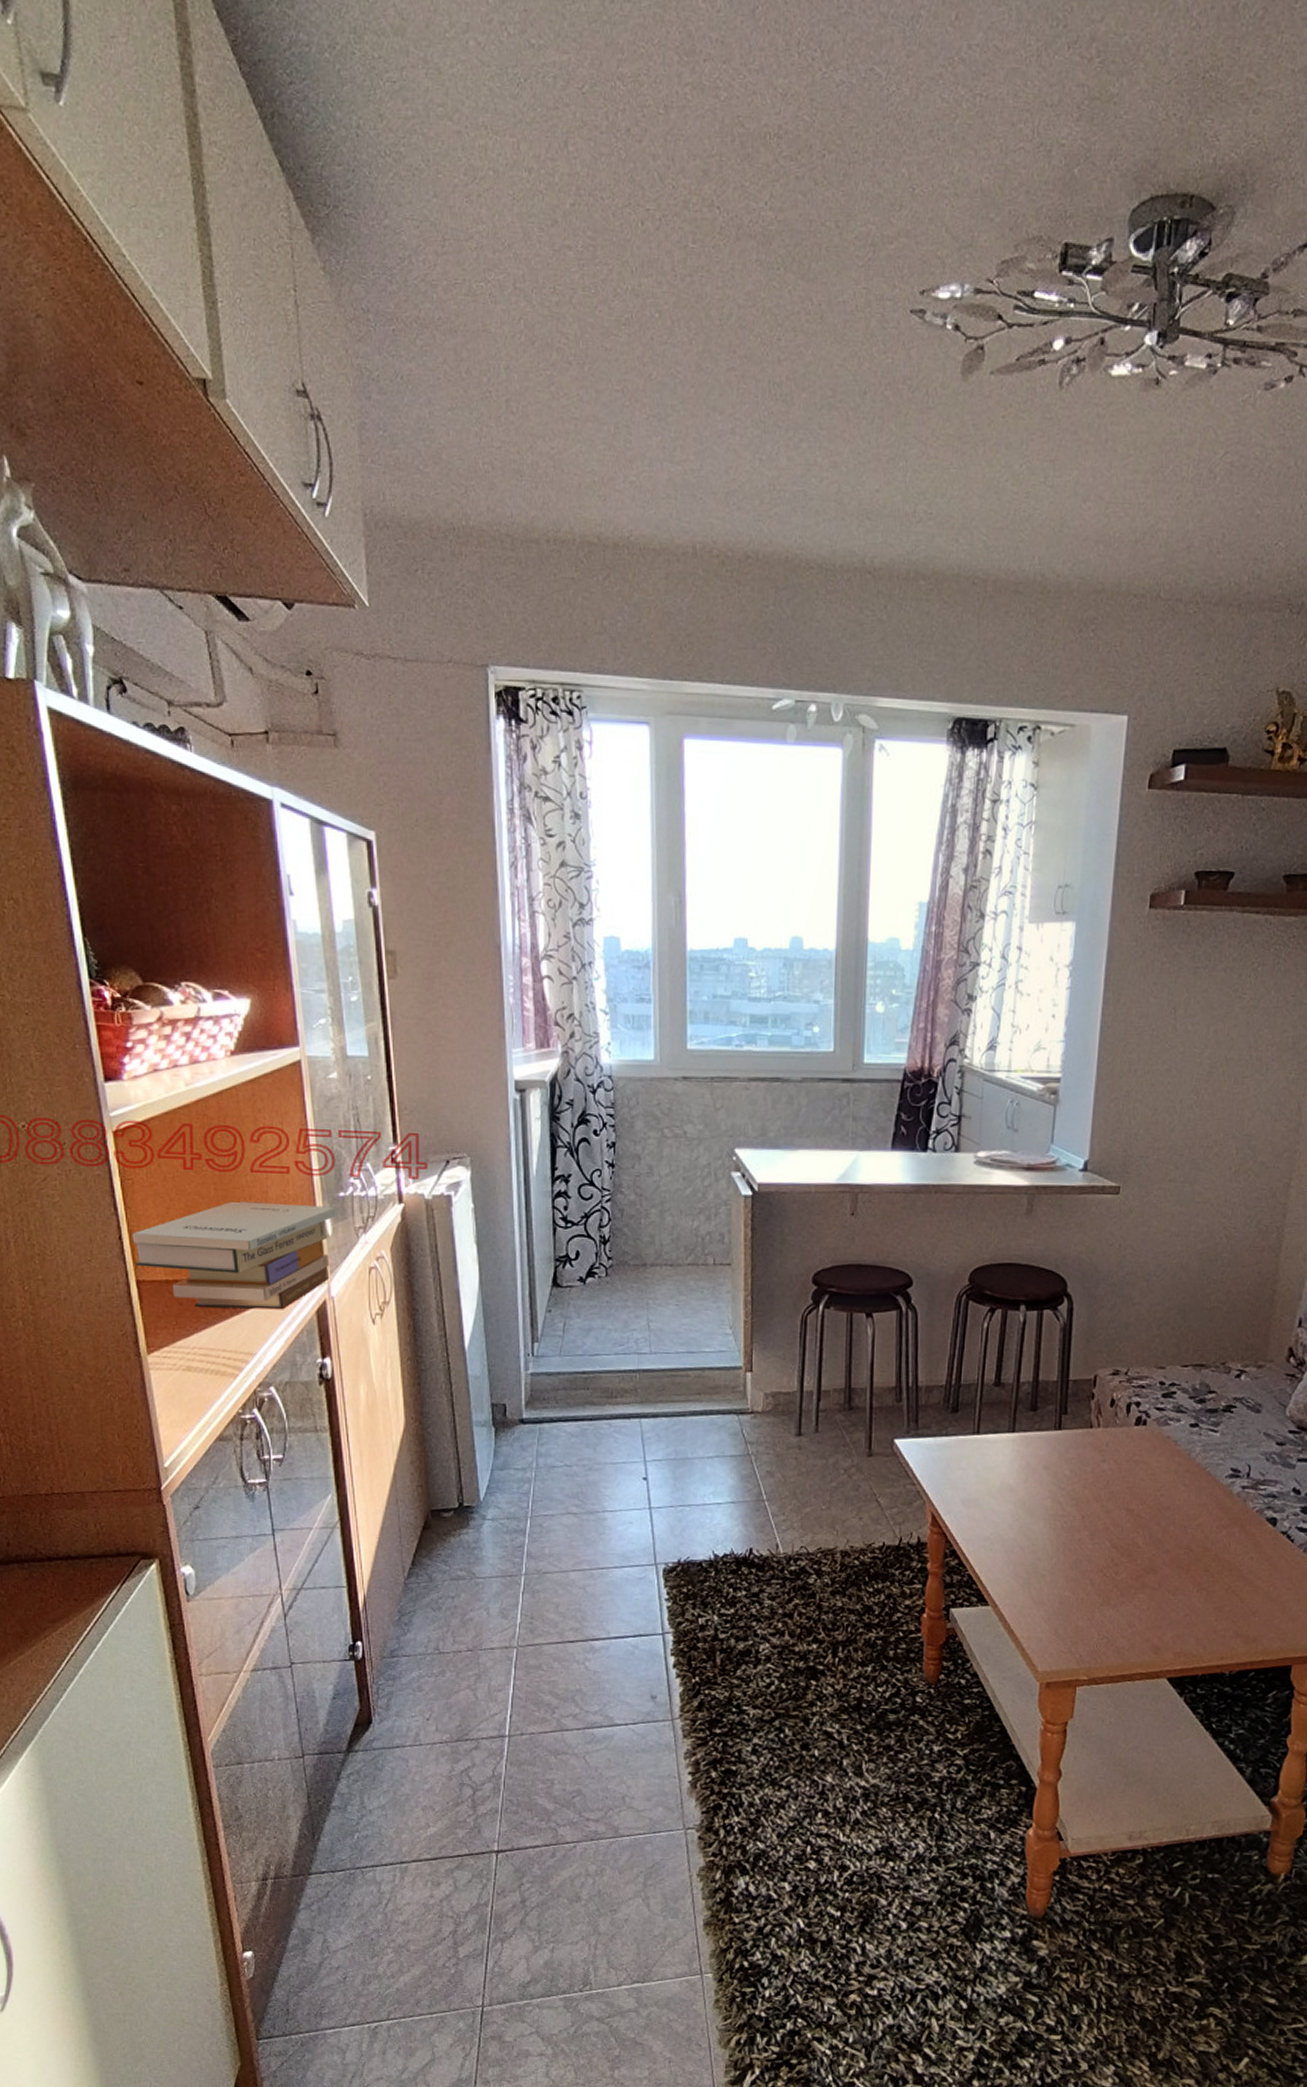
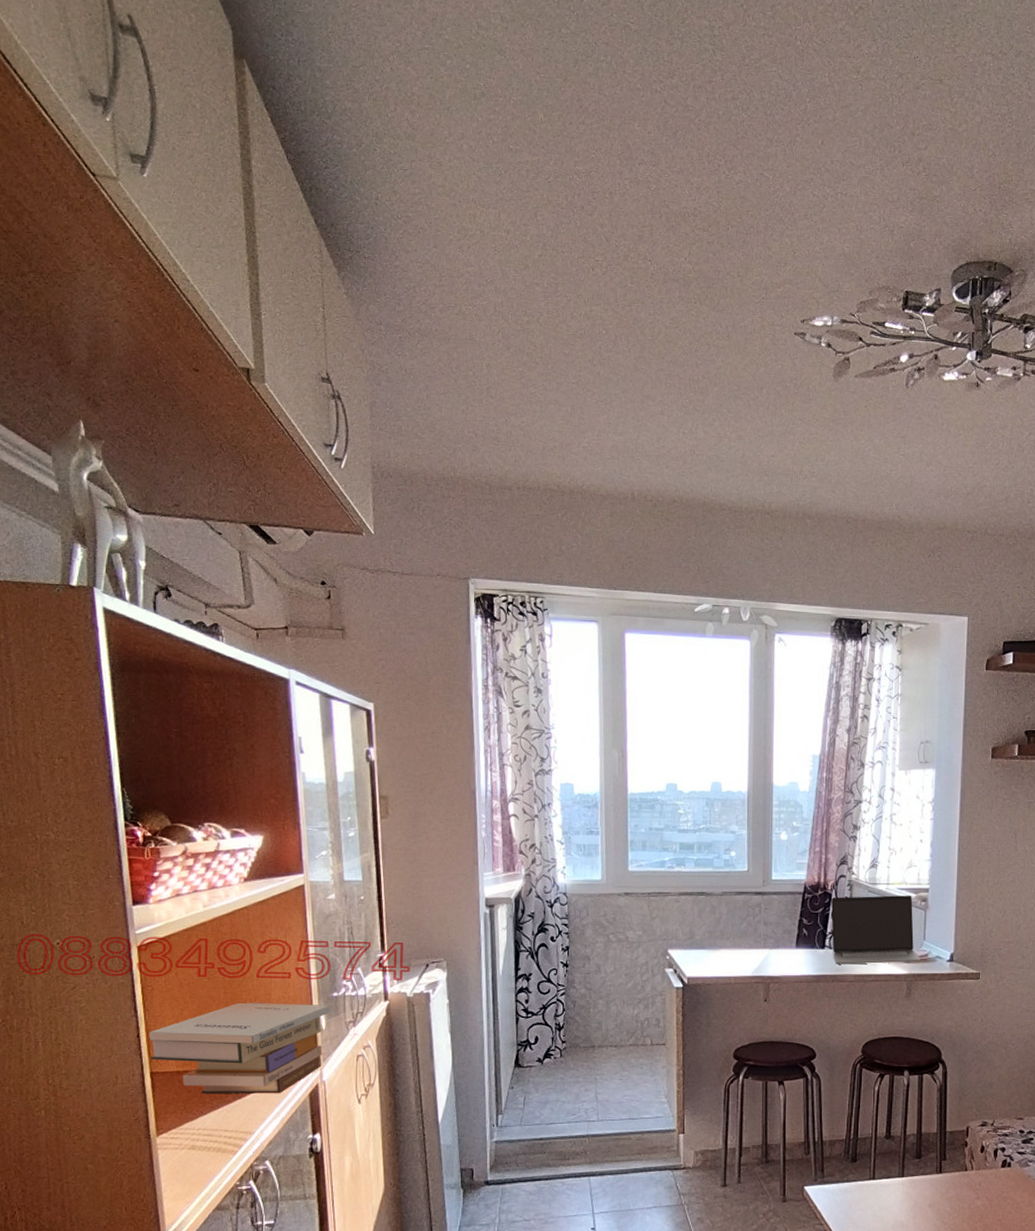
laptop: none [936,1086,1046,1172] -> present [831,895,920,965]

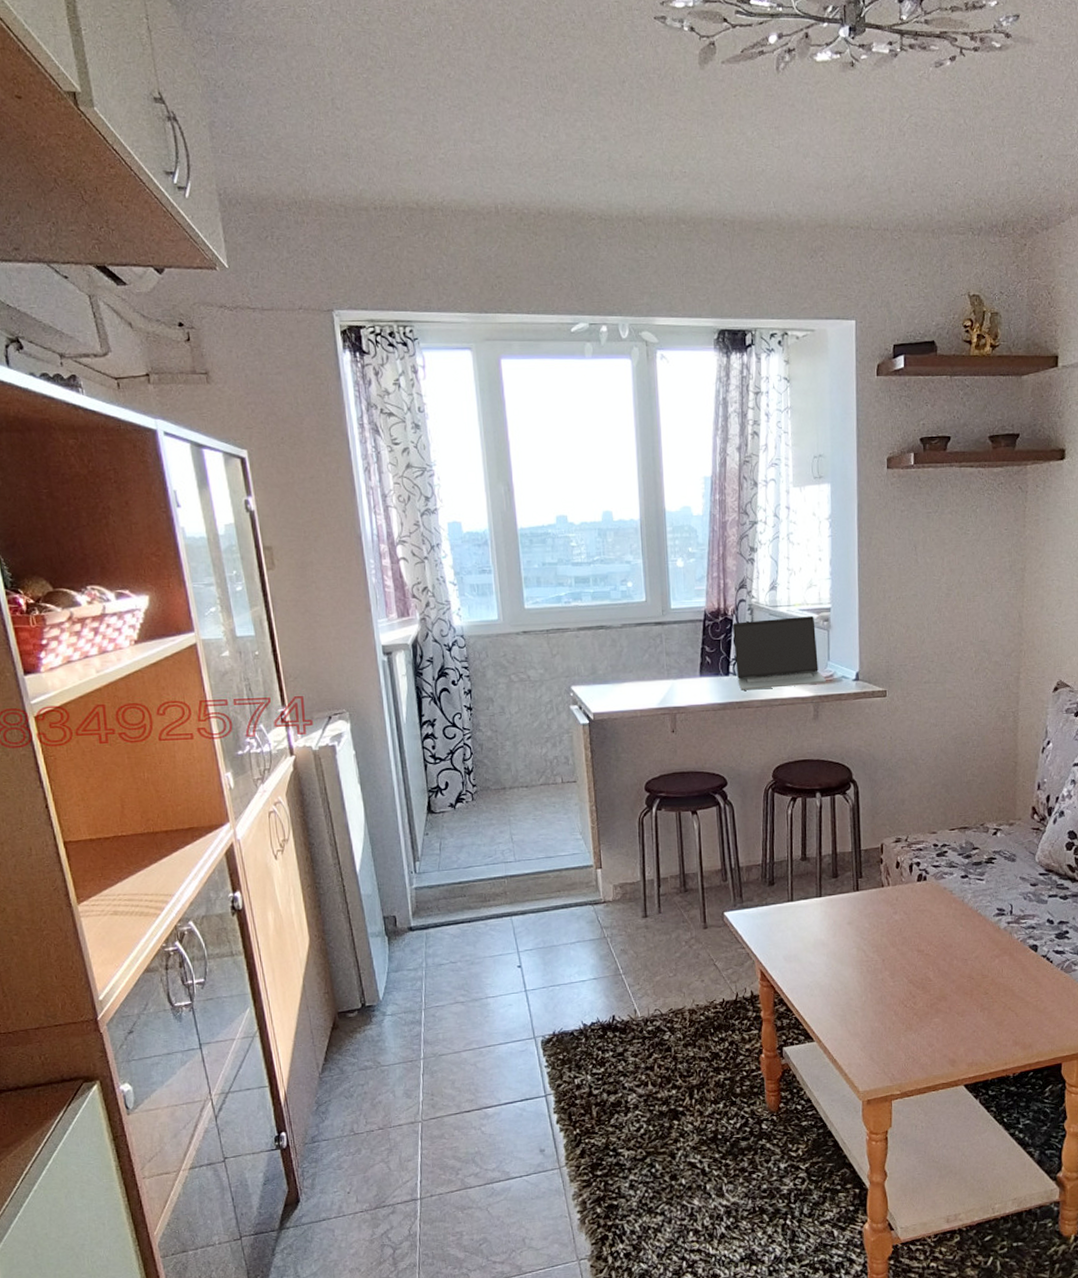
books: present [149,1002,331,1094] -> none [57,763,238,860]

